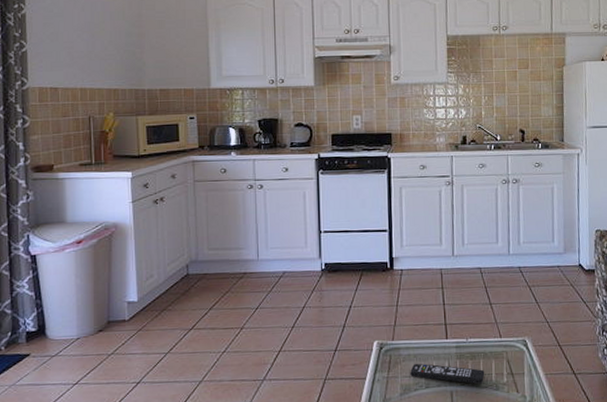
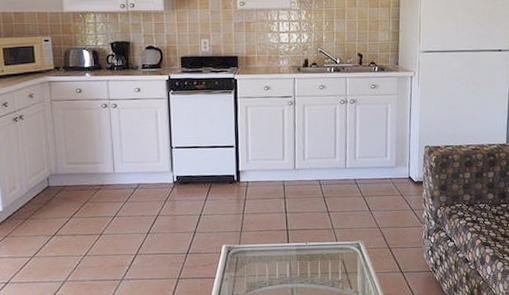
remote control: present [410,363,485,385] -> none [255,264,322,282]

